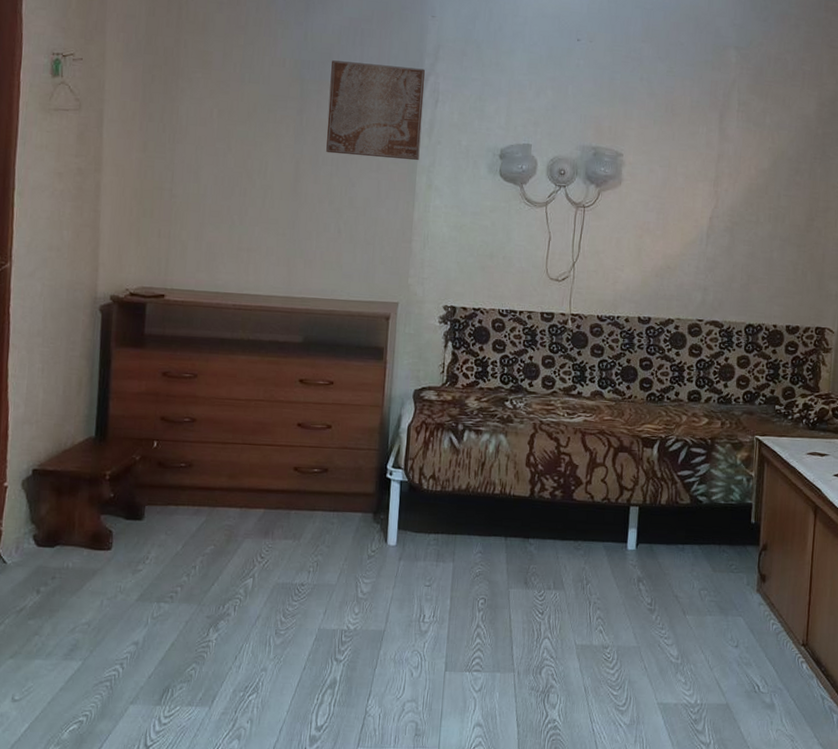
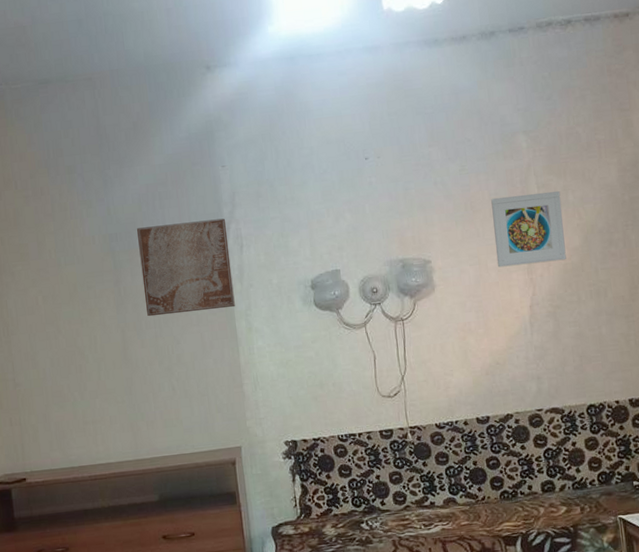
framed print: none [686,105,759,180] -> present [491,190,566,268]

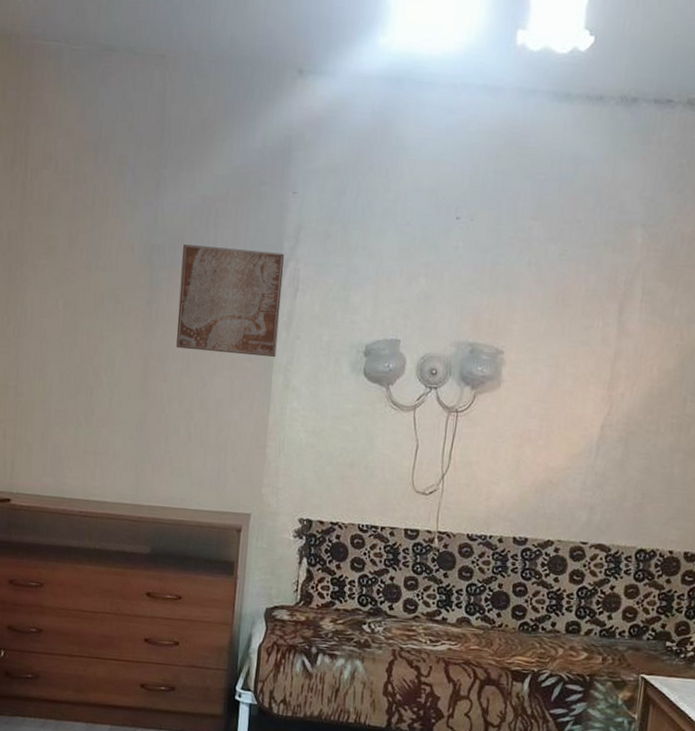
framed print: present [491,190,566,268] -> none [576,294,667,383]

